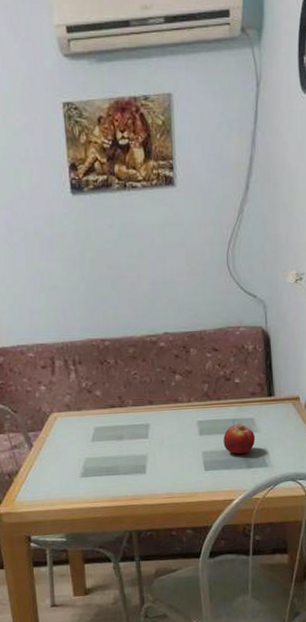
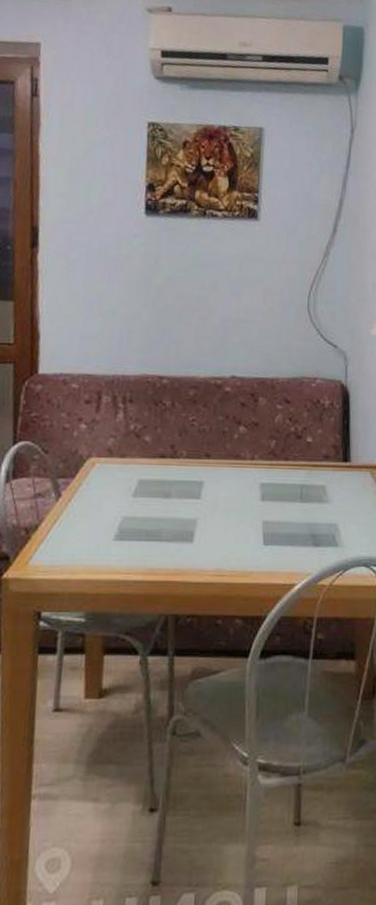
fruit: present [223,424,256,454] -> none [288,491,326,527]

